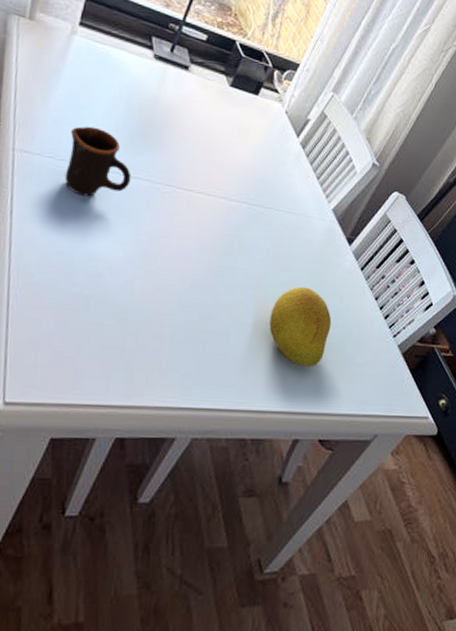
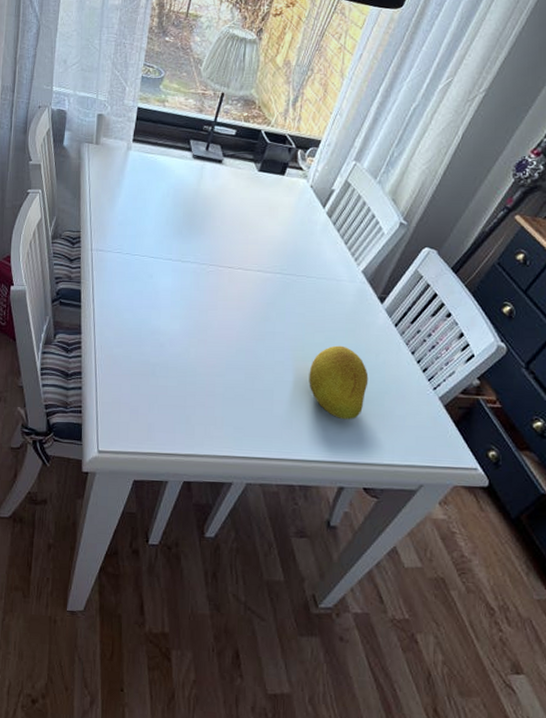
mug: present [64,126,131,197] -> none [130,223,181,281]

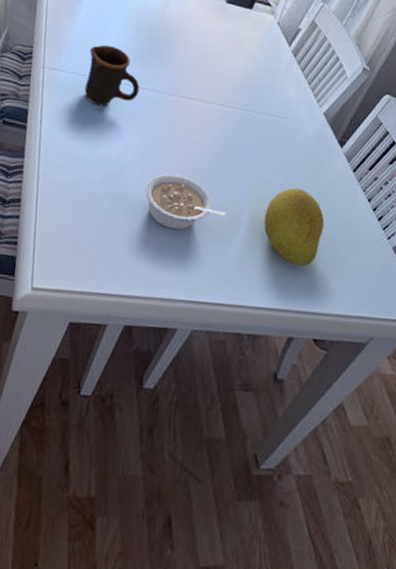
mug: none [130,223,181,281] -> present [84,45,140,106]
legume: none [193,340,272,392] -> present [145,174,226,230]

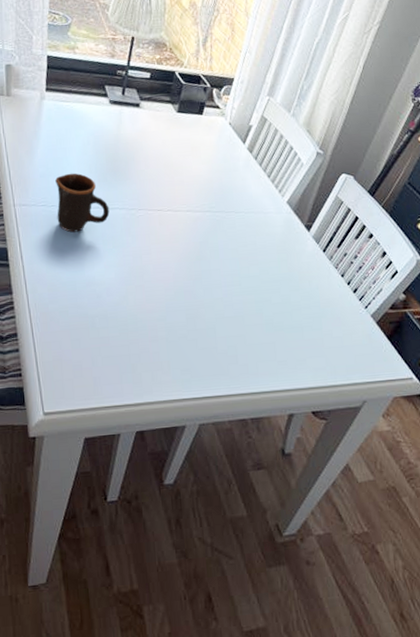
legume: present [145,174,226,230] -> none [132,284,212,336]
fruit: present [264,187,325,267] -> none [248,276,305,348]

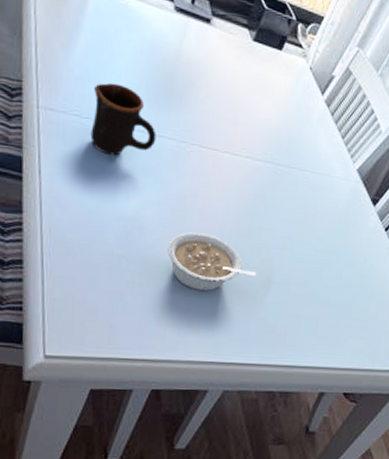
legume: none [132,284,212,336] -> present [167,232,257,291]

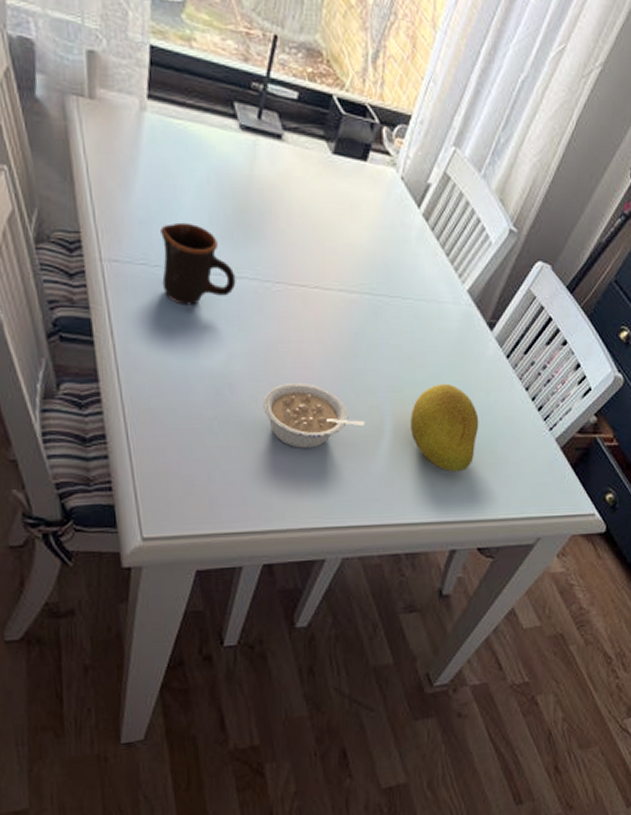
fruit: none [295,246,356,325] -> present [410,383,479,472]

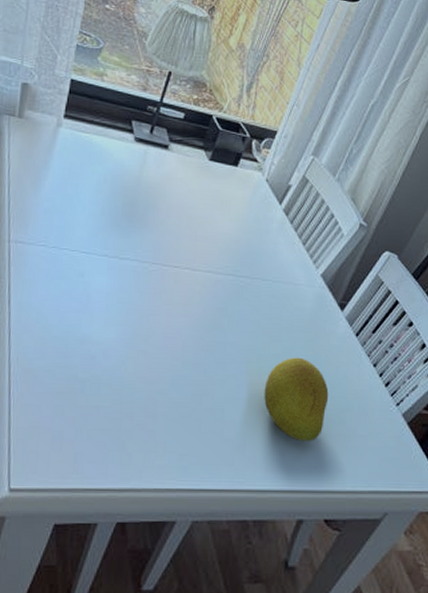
mug: present [161,222,236,305] -> none [57,212,119,281]
legume: present [263,383,365,448] -> none [131,351,222,412]

